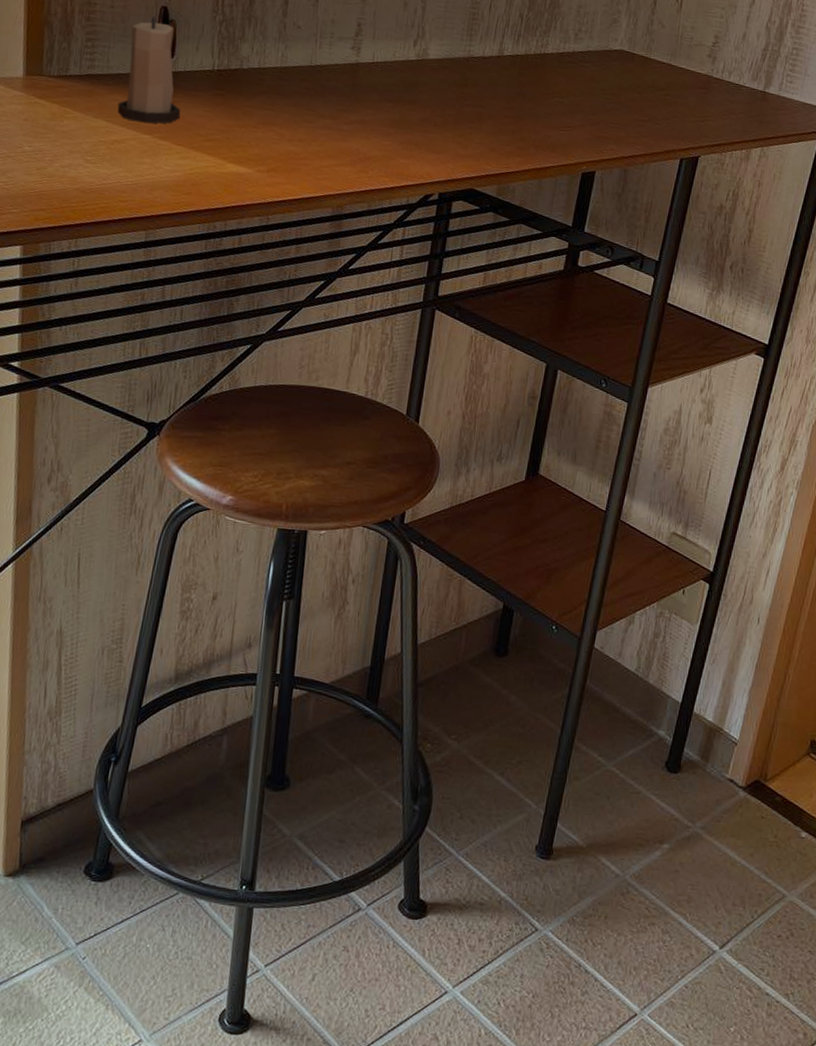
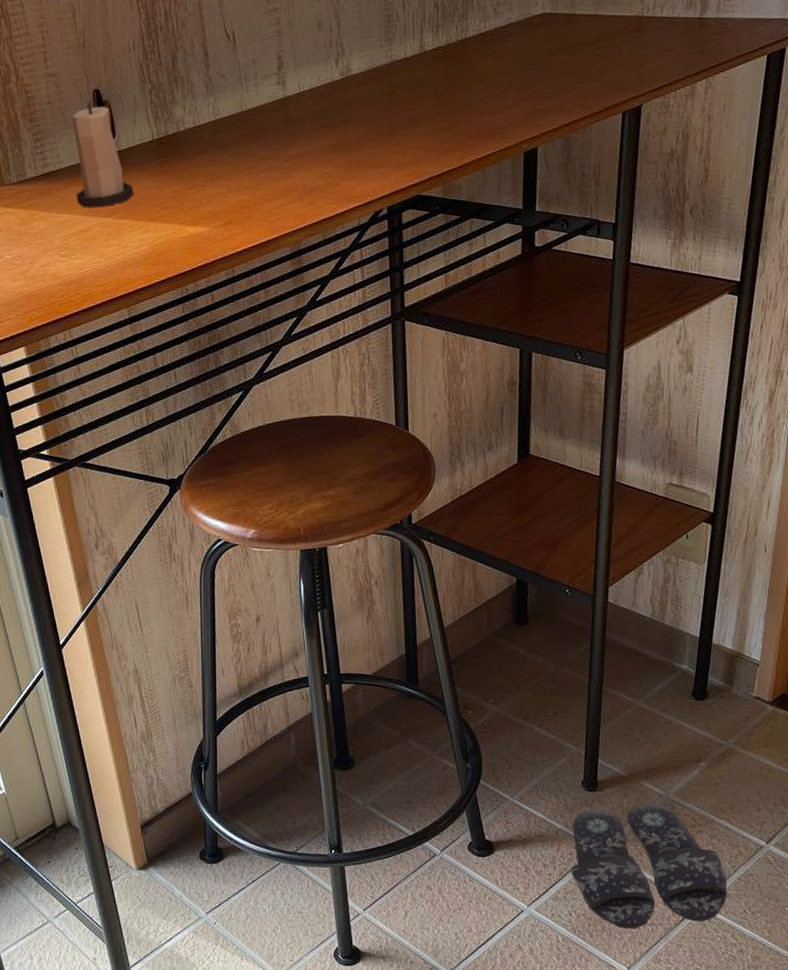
slippers: none [507,880,674,1032] -> present [571,803,728,929]

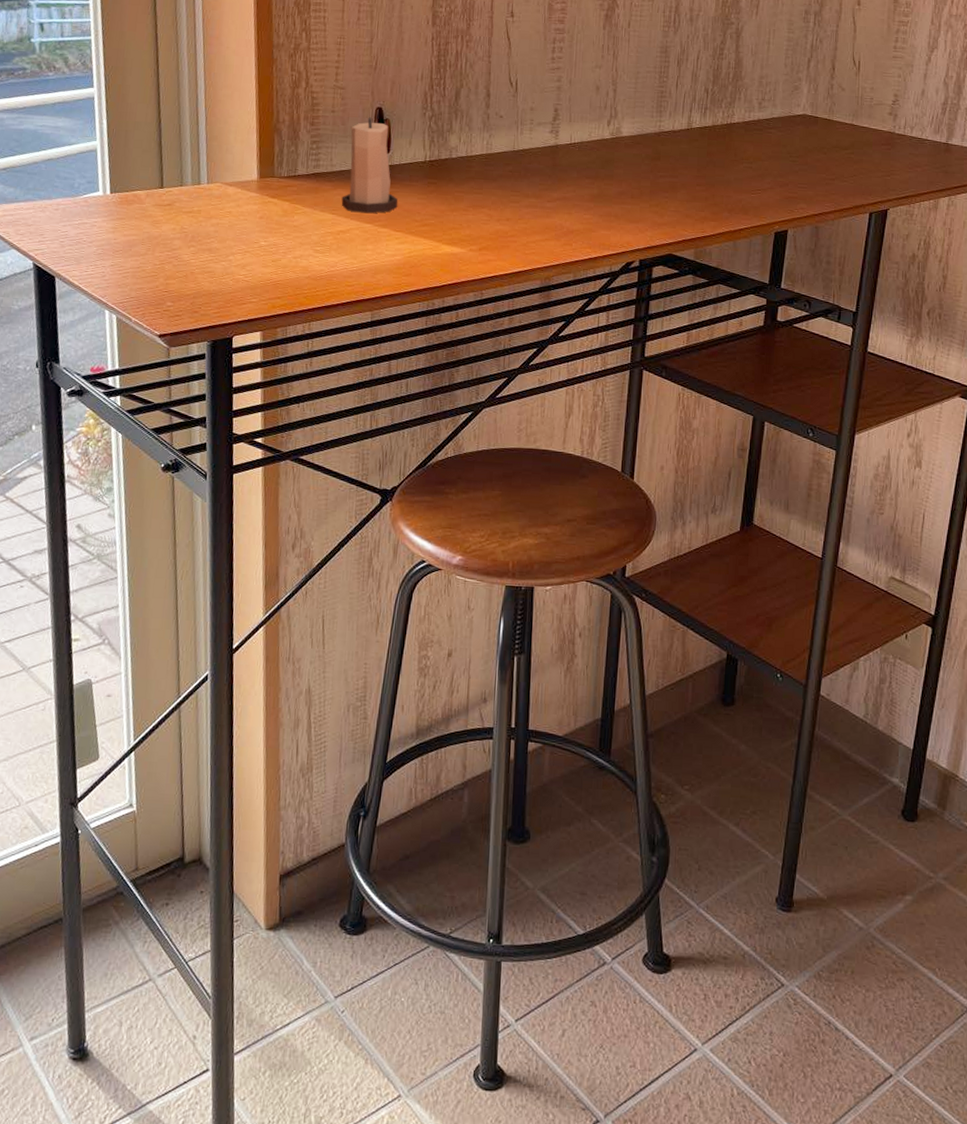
slippers: present [571,803,728,929] -> none [755,933,928,1094]

